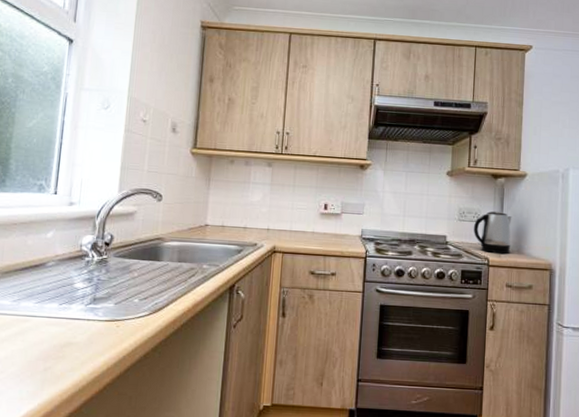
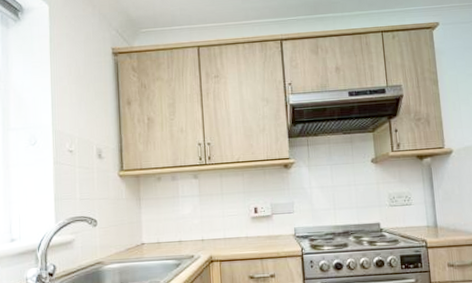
kettle: present [474,211,512,255] -> none [406,191,448,235]

